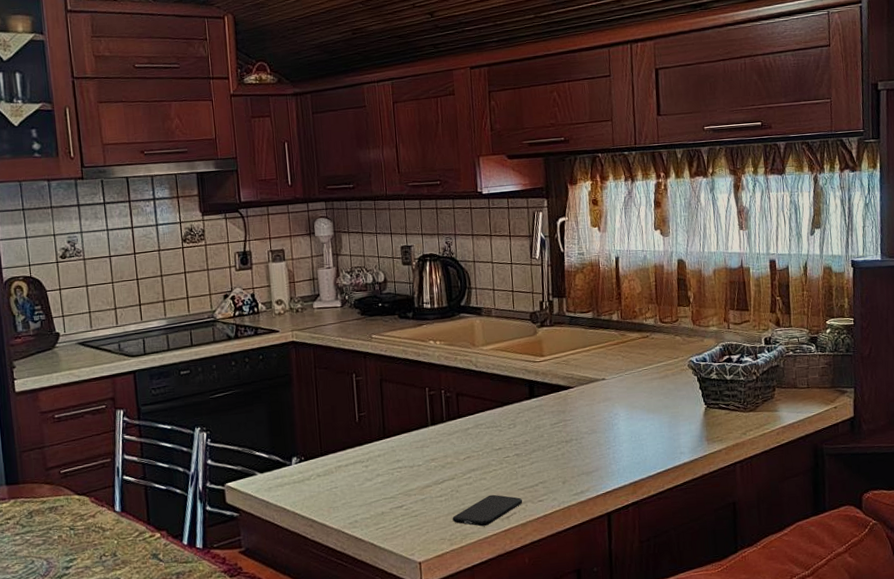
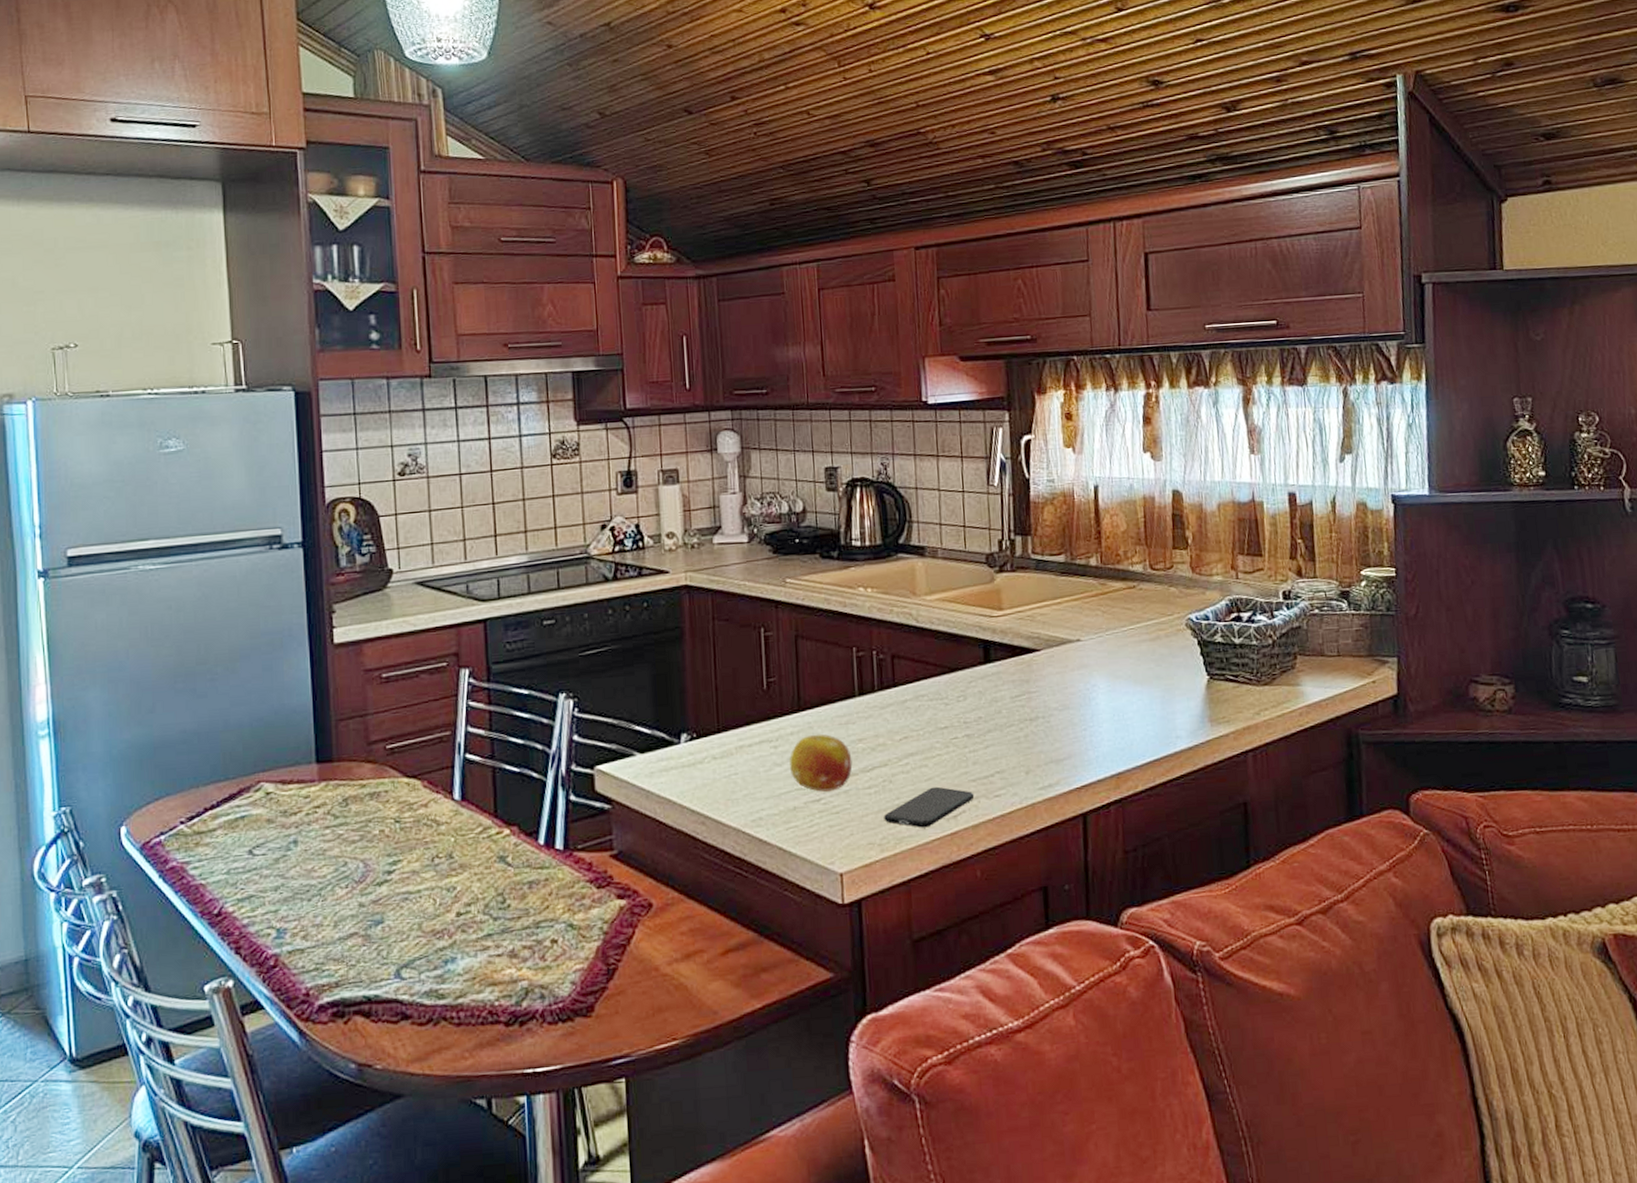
fruit: none [378,455,427,500] -> present [789,733,853,792]

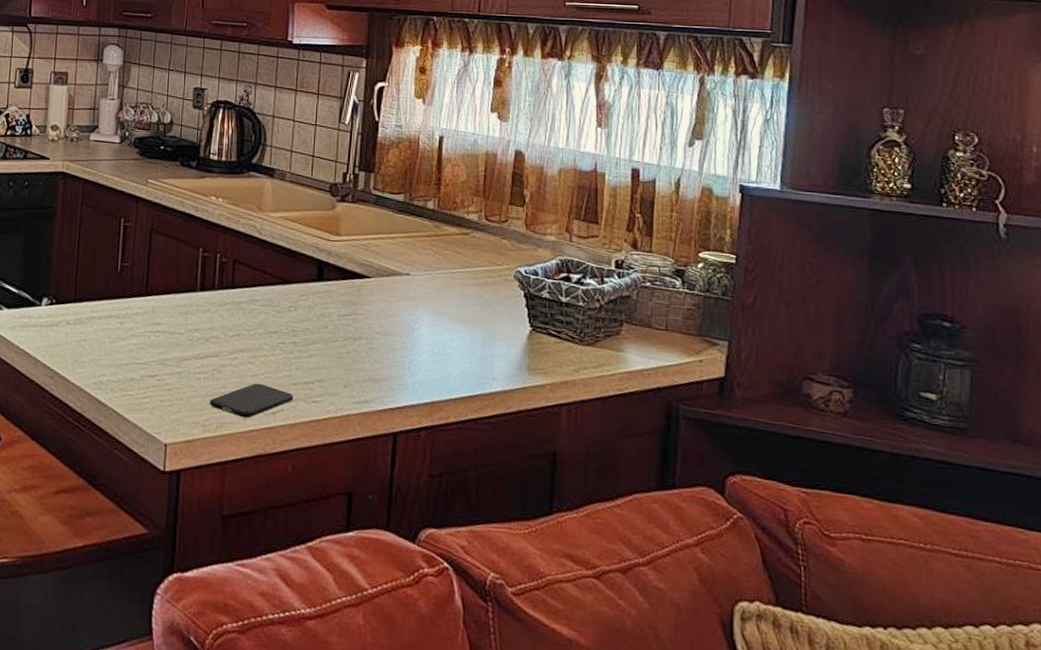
fruit: present [789,733,853,792] -> none [132,317,188,370]

